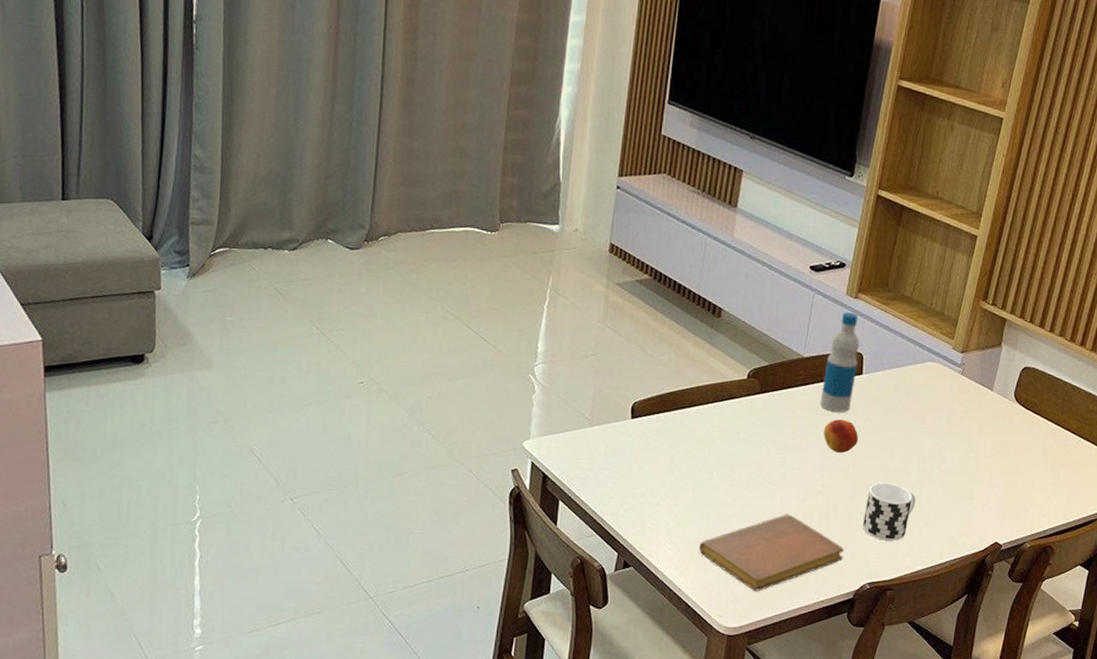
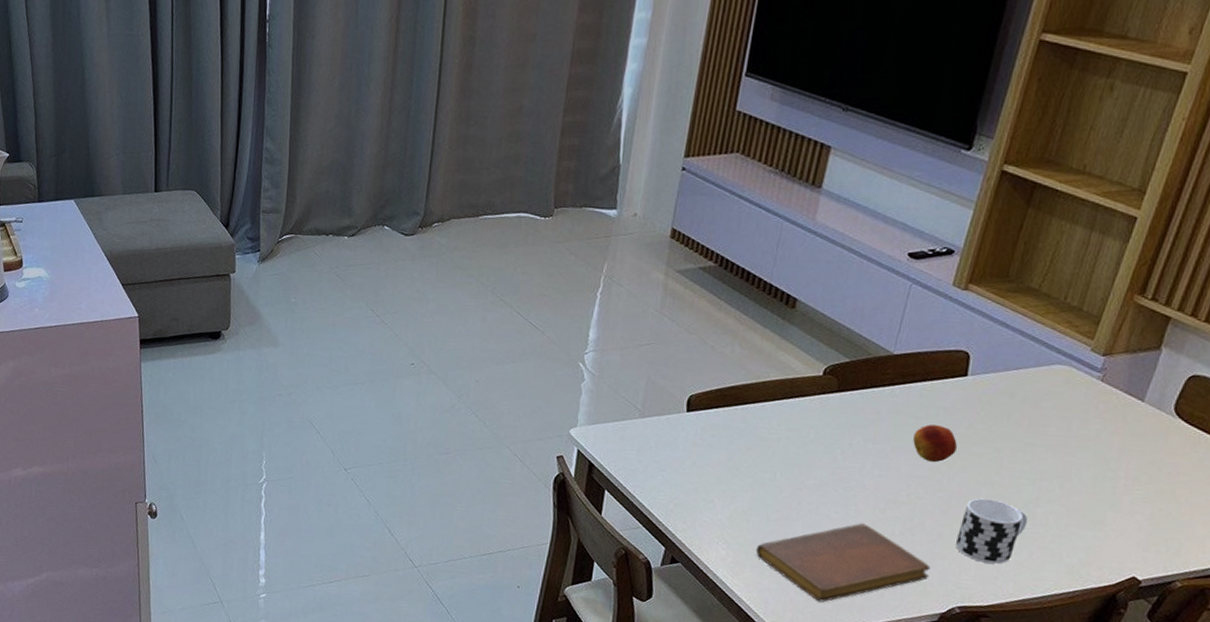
bottle: present [820,312,859,412] -> none [910,305,967,417]

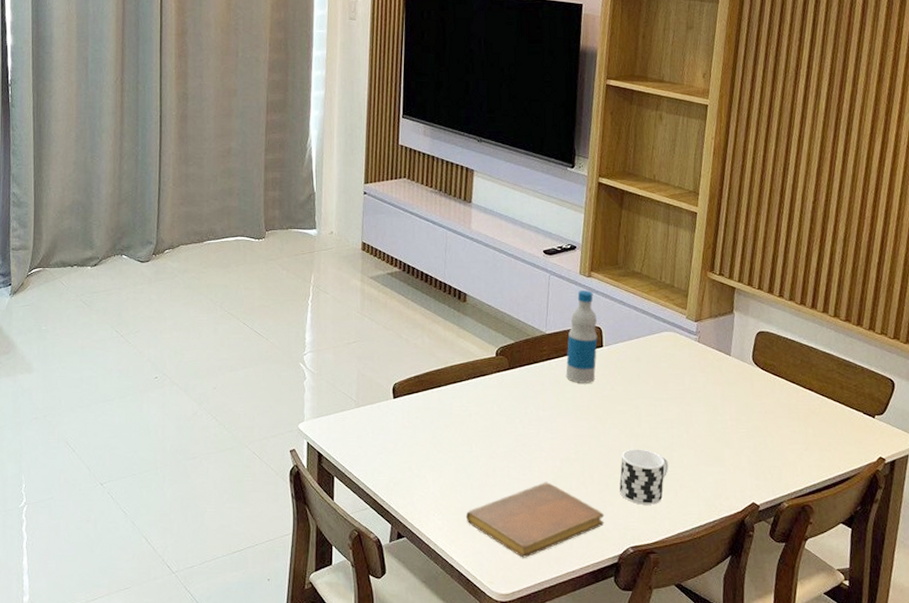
bottle: none [910,305,967,417] -> present [565,290,598,383]
fruit: present [913,424,957,463] -> none [572,390,606,423]

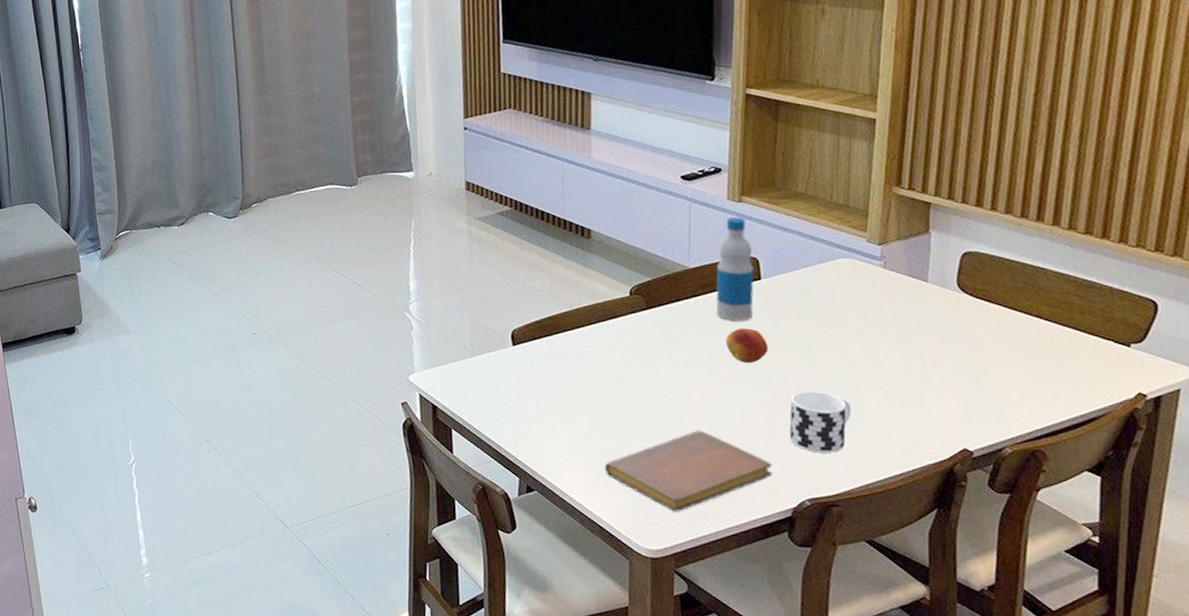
fruit: none [572,390,606,423] -> present [726,328,768,364]

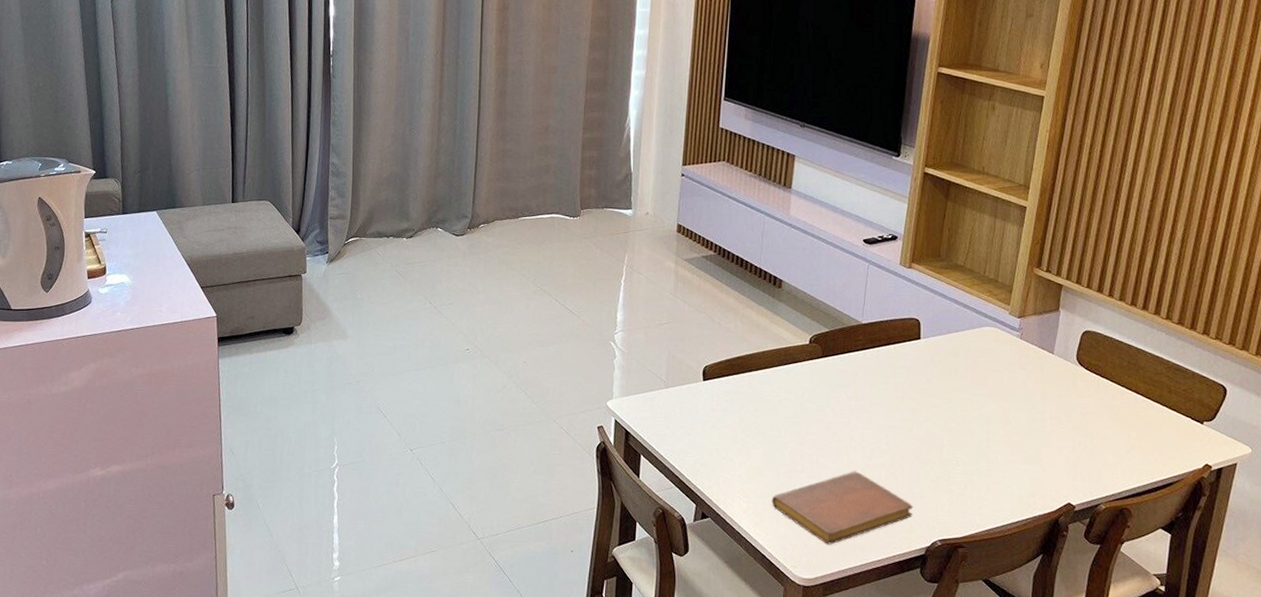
bottle: present [716,217,754,321] -> none [880,281,915,375]
fruit: present [726,328,768,364] -> none [886,382,920,414]
cup: present [789,391,851,453] -> none [931,442,982,499]

